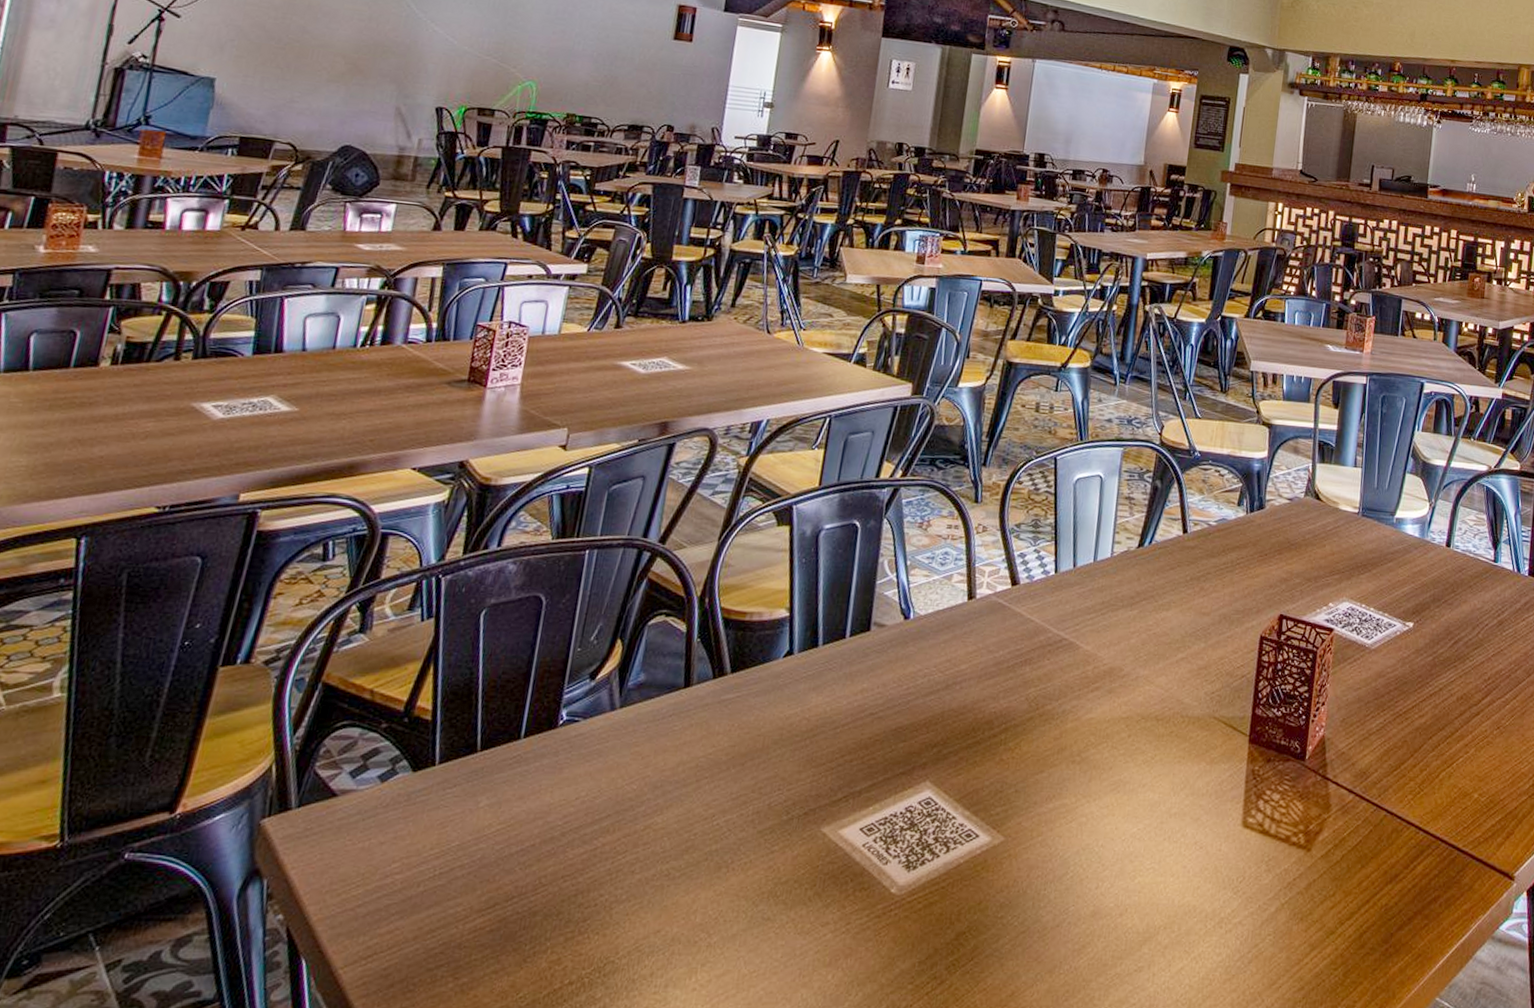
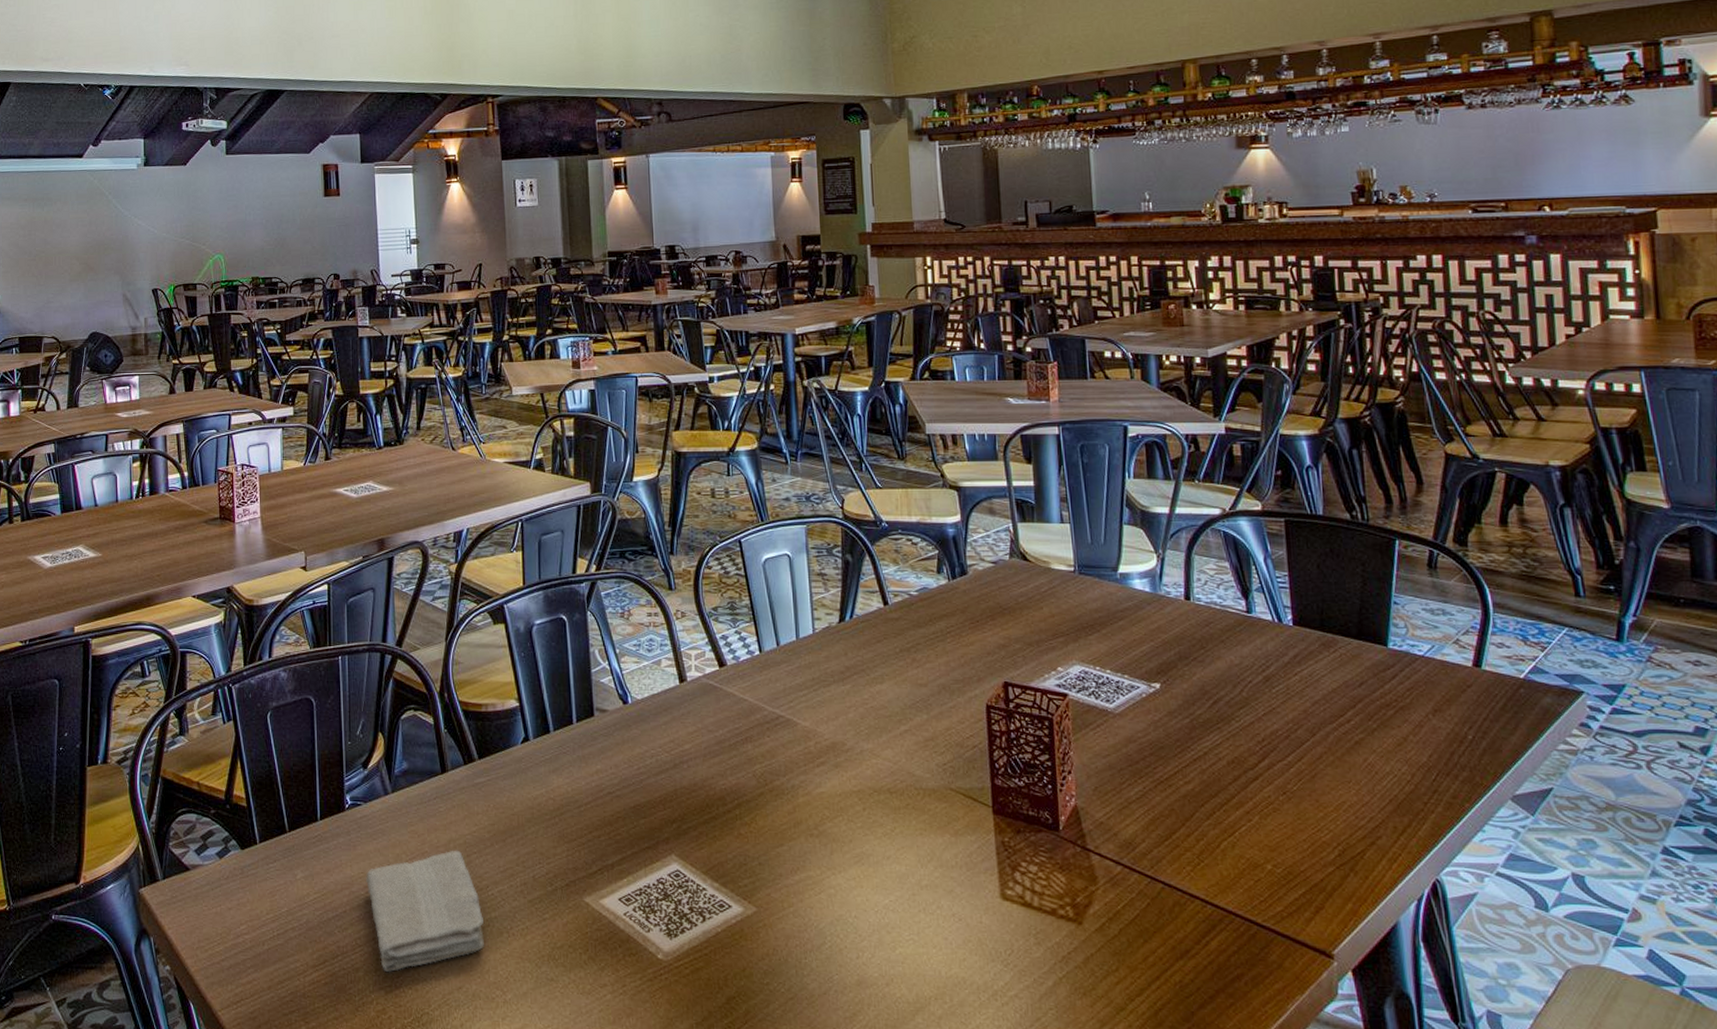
washcloth: none [566,774,702,916] -> present [365,850,484,973]

